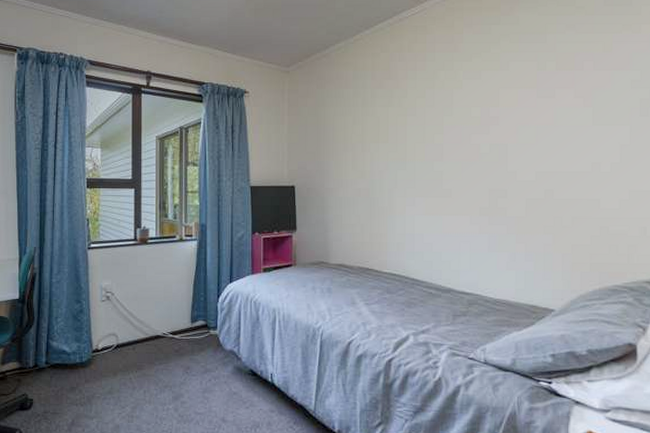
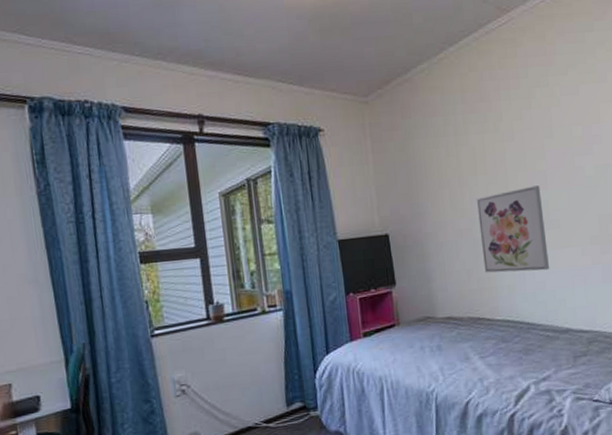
wall art: none [376,157,438,234] -> present [476,185,549,273]

